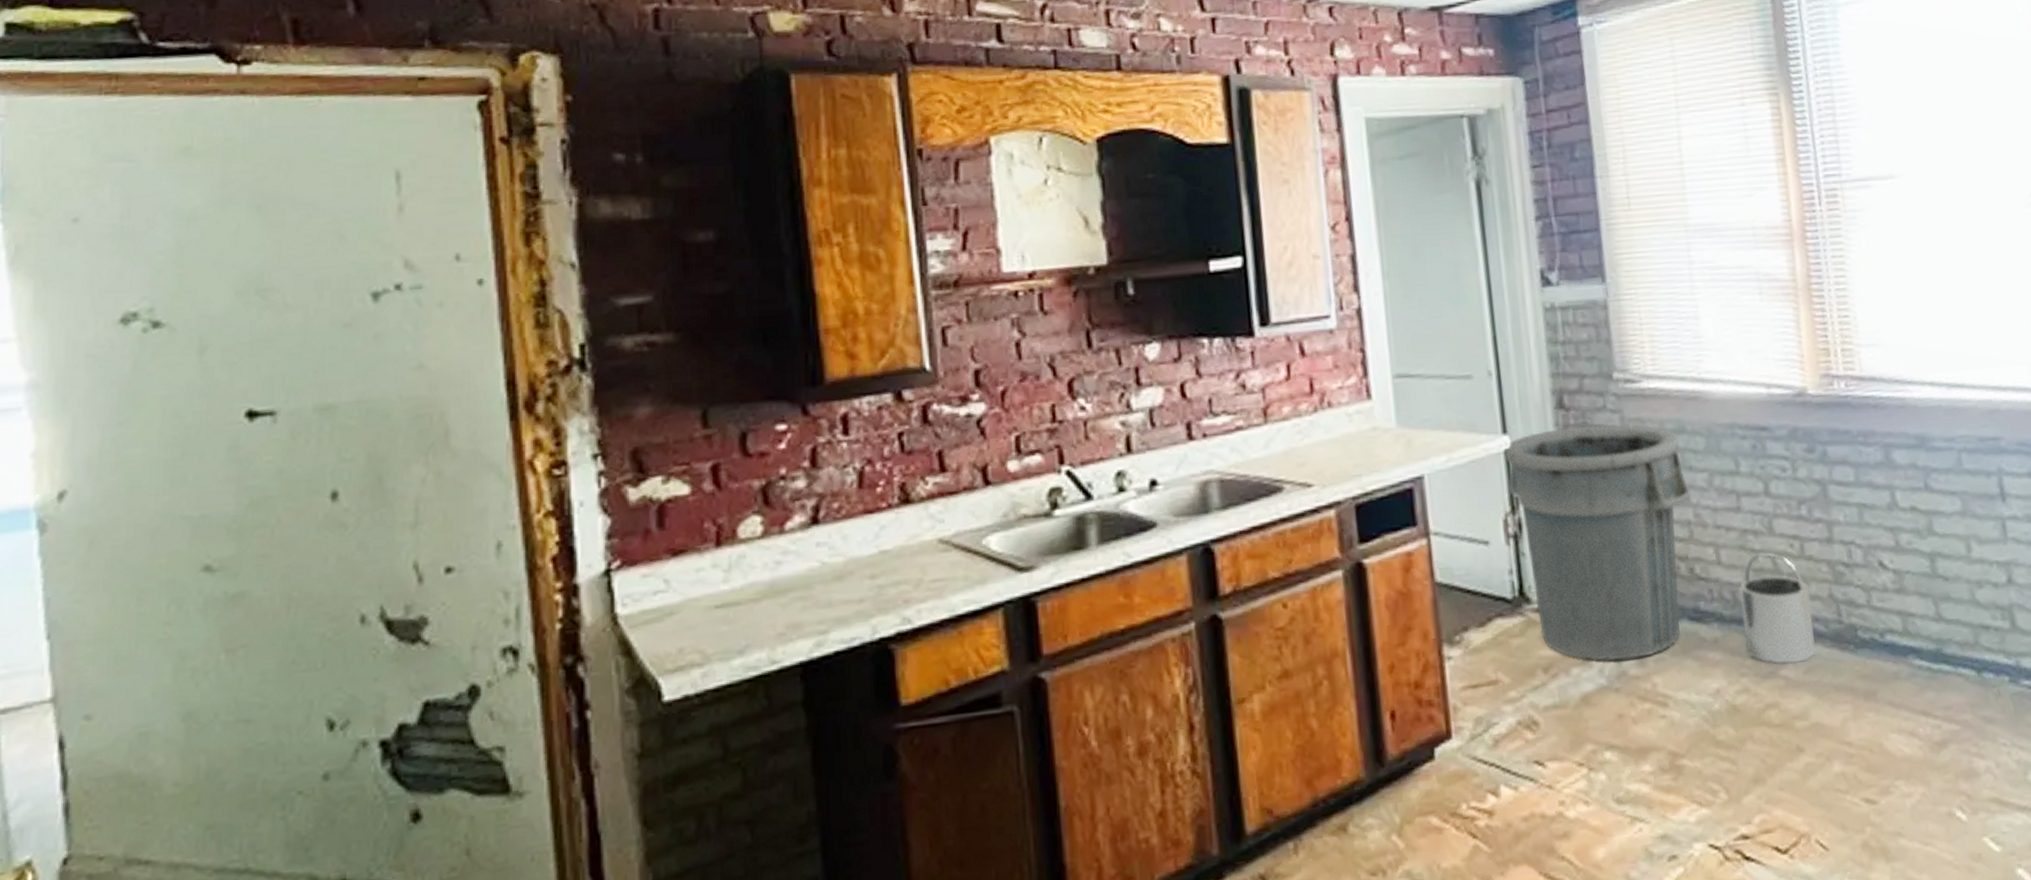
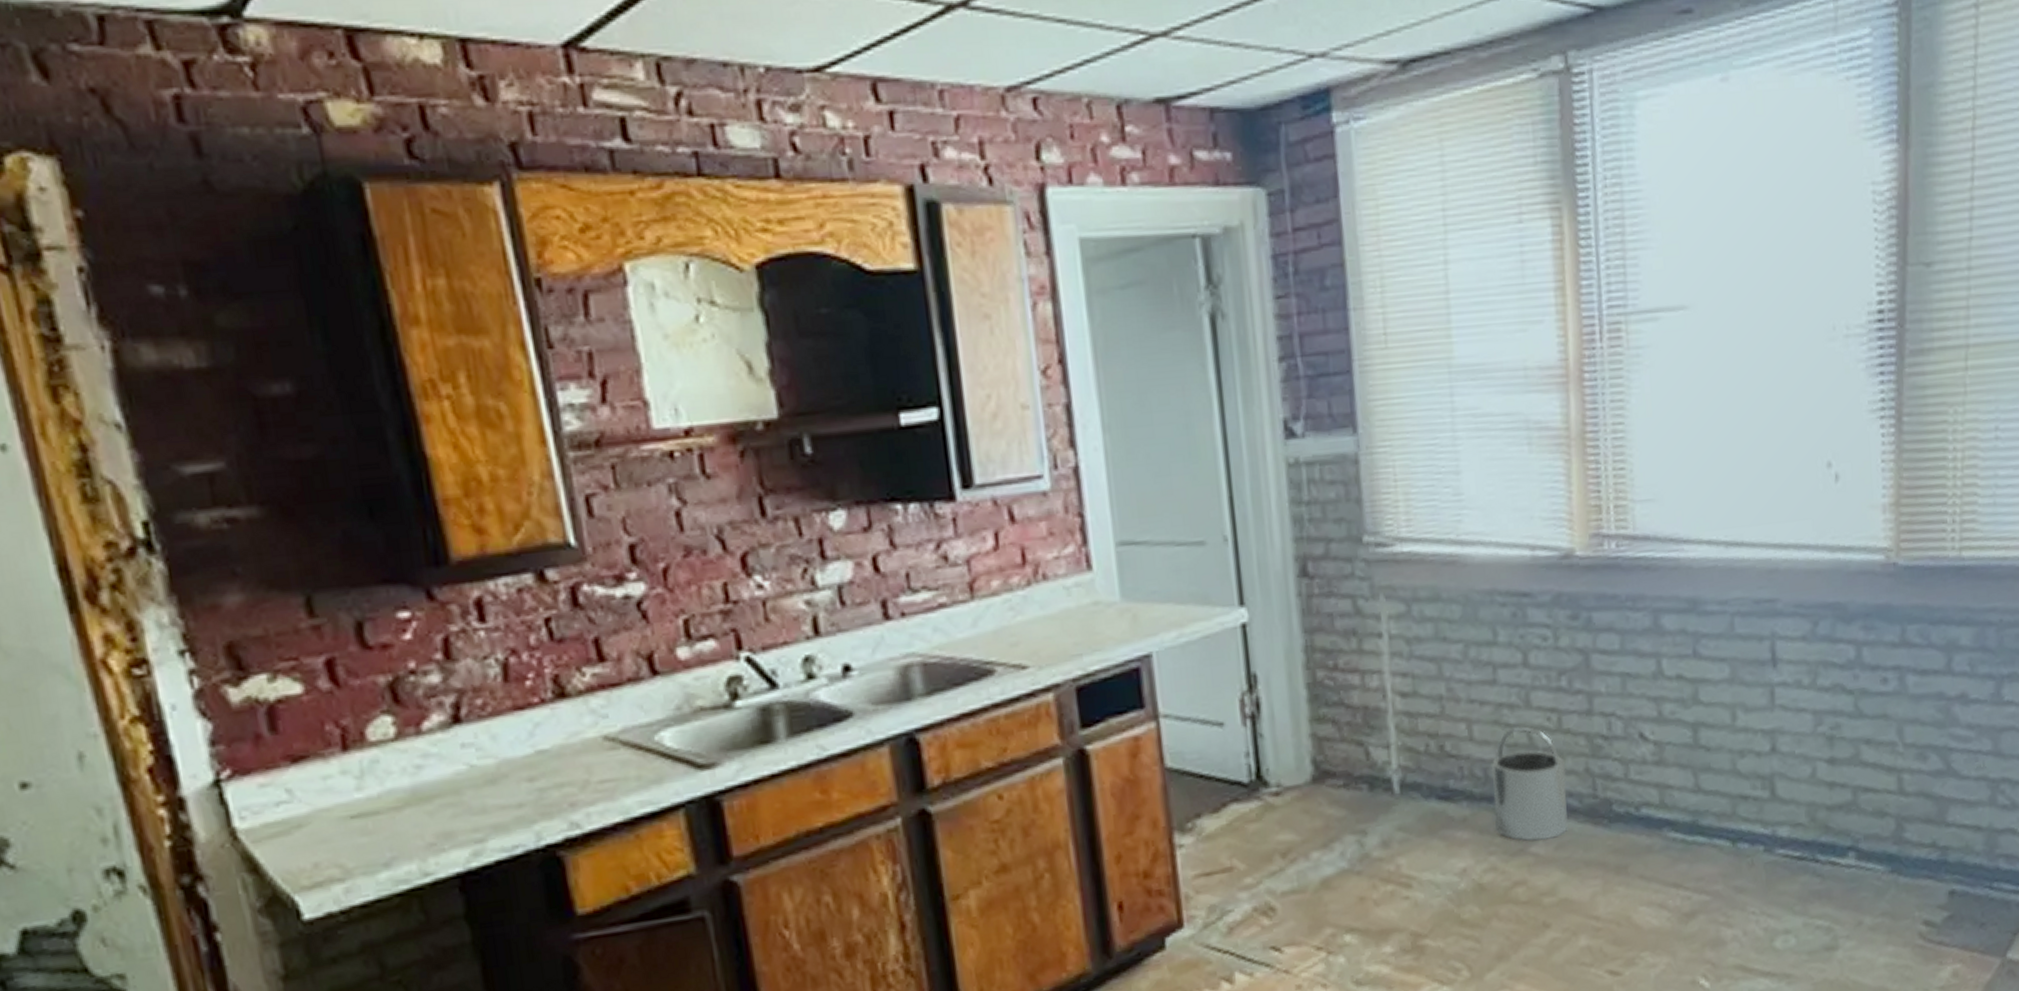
trash can: present [1504,424,1691,661] -> none [1241,592,1443,844]

